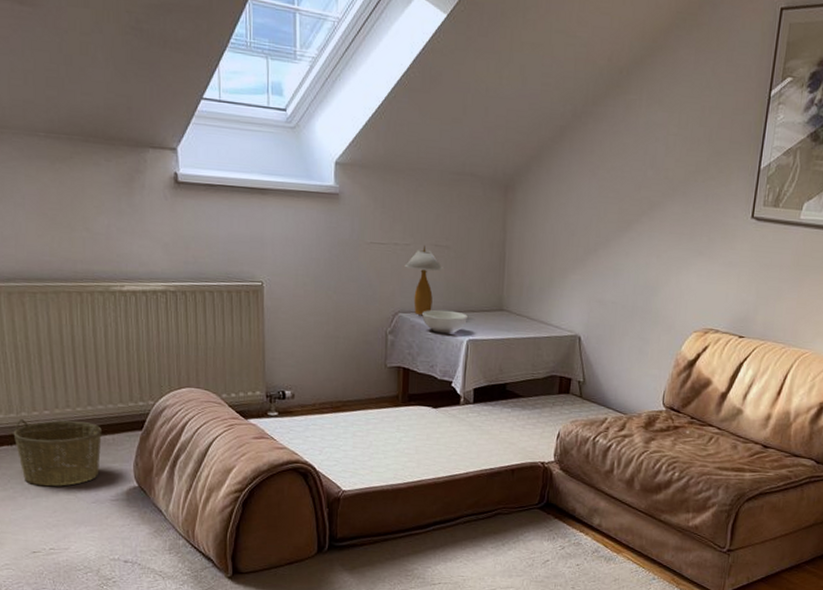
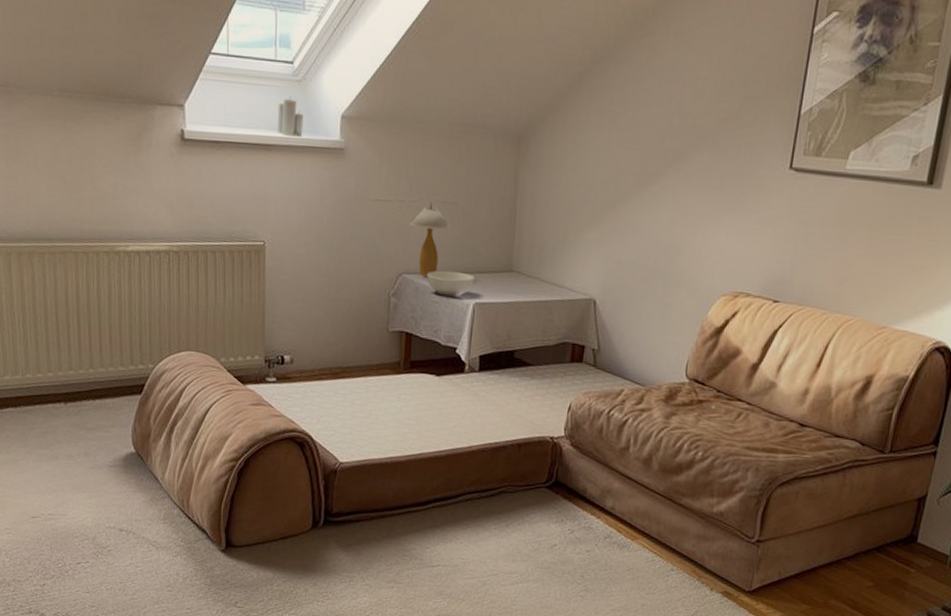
basket: present [13,419,102,487] -> none [18,381,102,451]
candle: none [271,142,298,183] -> present [277,96,304,138]

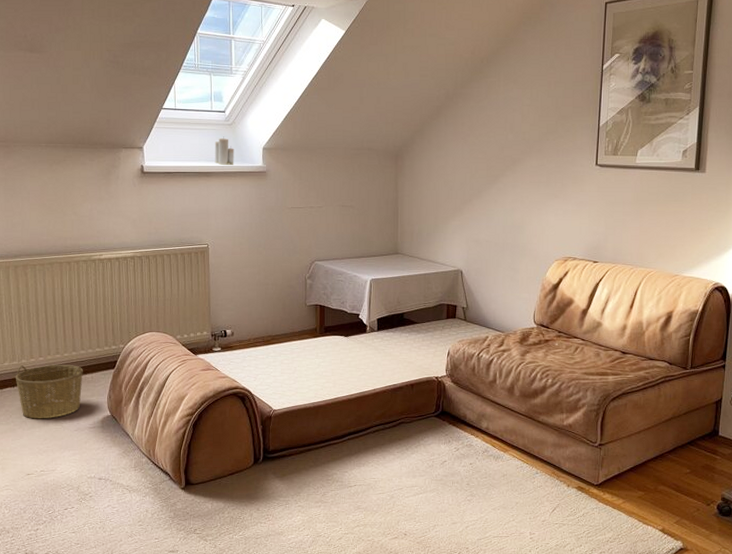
basket: none [18,381,102,451] -> present [15,365,83,419]
table lamp: present [410,202,450,277] -> none [318,206,349,263]
bowl: present [427,270,475,297] -> none [334,256,370,276]

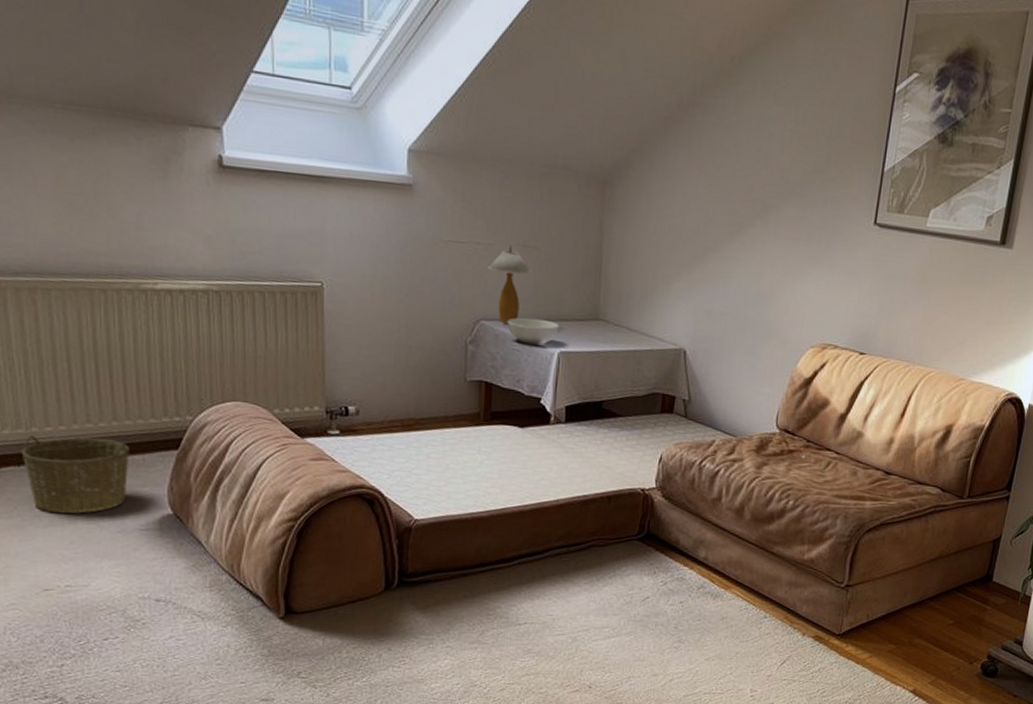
candle: present [214,136,234,166] -> none [334,125,365,171]
table lamp: none [318,206,349,263] -> present [487,245,532,325]
bowl: none [334,256,370,276] -> present [507,317,559,345]

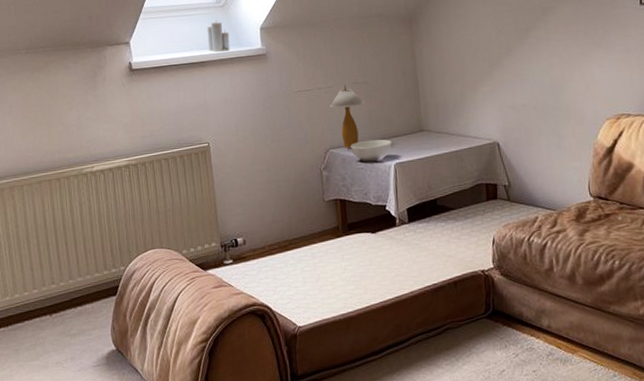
basket: present [21,435,129,515] -> none [8,295,83,362]
candle: none [334,125,365,171] -> present [207,20,230,53]

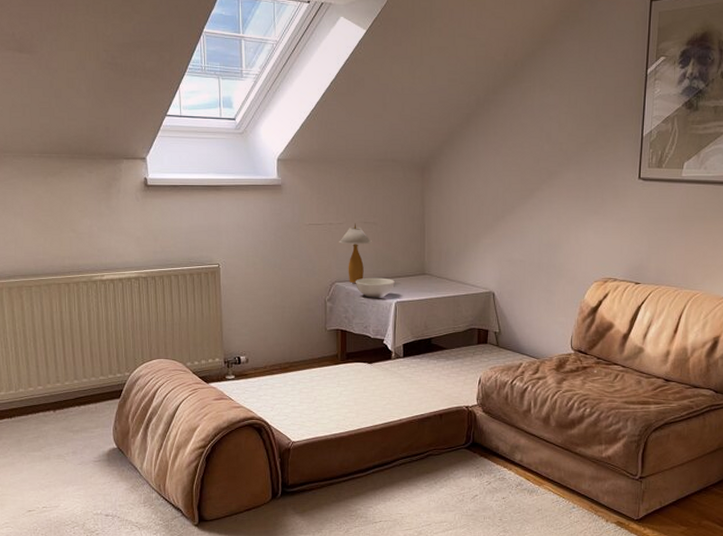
candle: present [207,20,230,53] -> none [224,146,246,179]

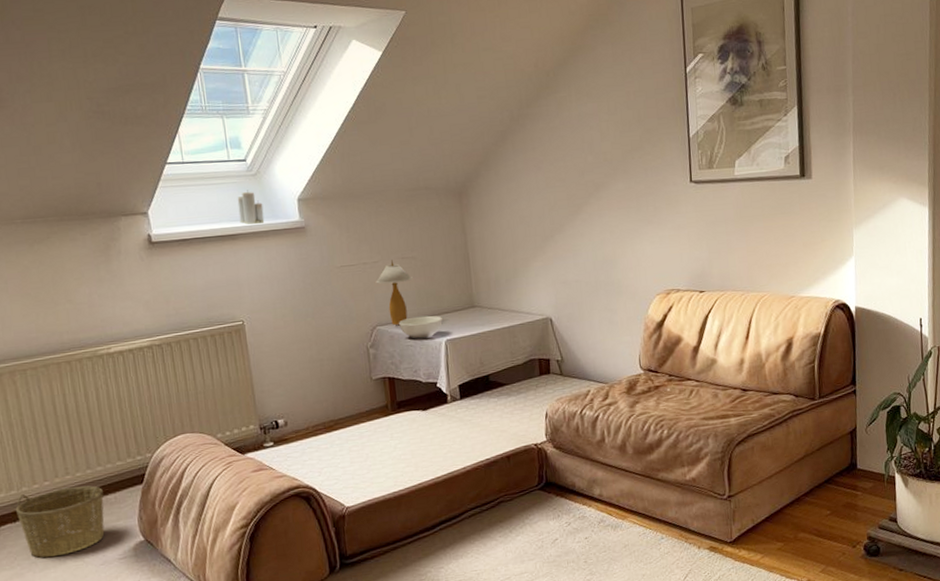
basket: none [12,394,86,452] -> present [15,485,105,558]
candle: none [224,146,246,179] -> present [237,190,265,225]

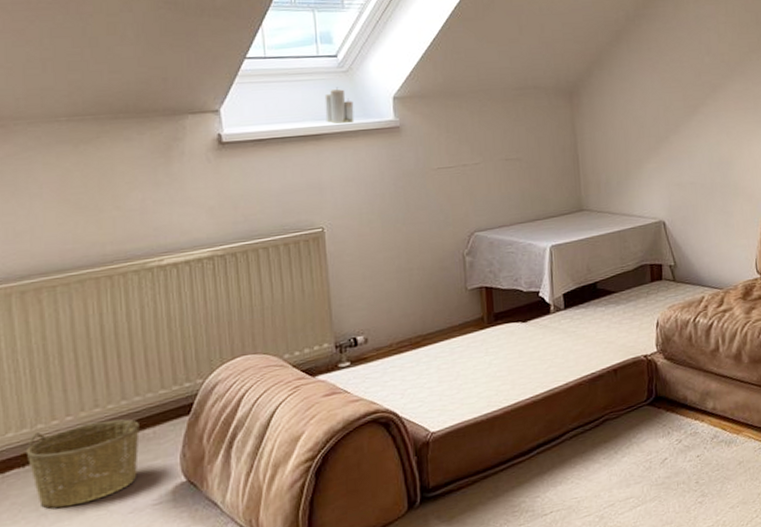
table lamp: present [375,260,413,326] -> none [476,161,517,232]
bowl: present [399,315,443,339] -> none [500,220,548,245]

